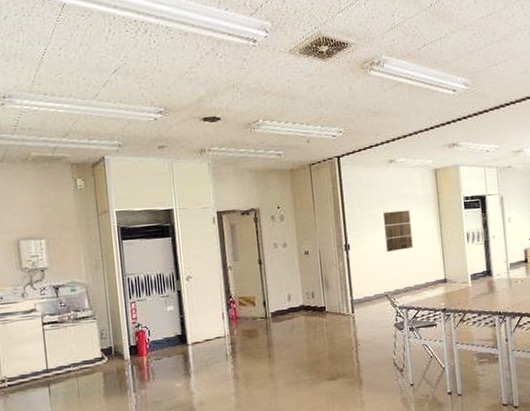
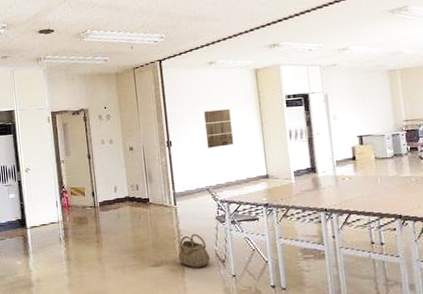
basket: none [355,342,388,379] -> present [178,233,210,268]

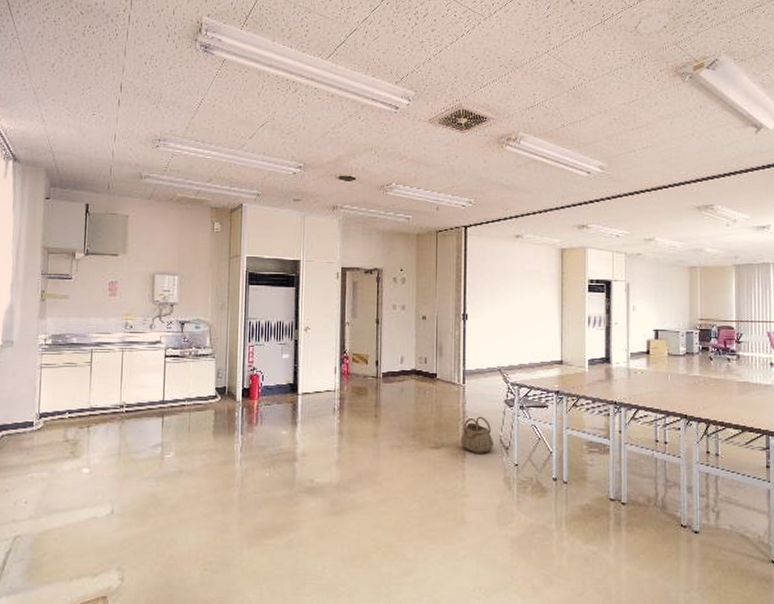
wall art: present [204,108,234,148] -> none [505,286,532,326]

